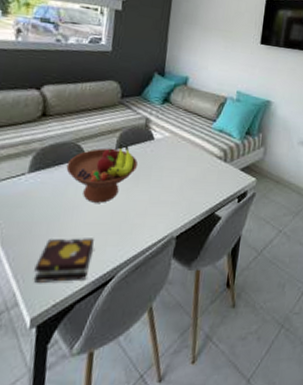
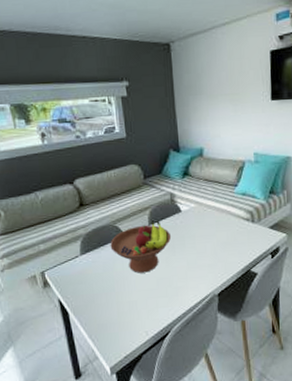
book: present [33,238,94,283] -> none [104,302,148,341]

